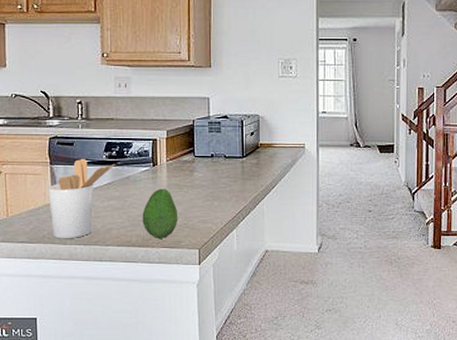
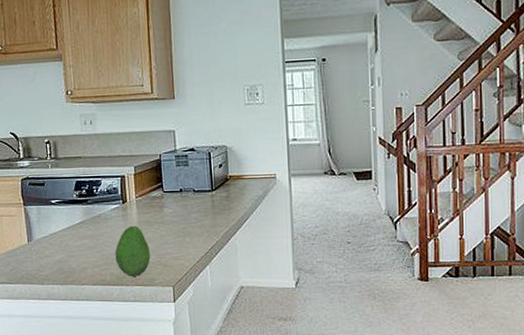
utensil holder: present [48,158,116,239] -> none [23,198,86,279]

